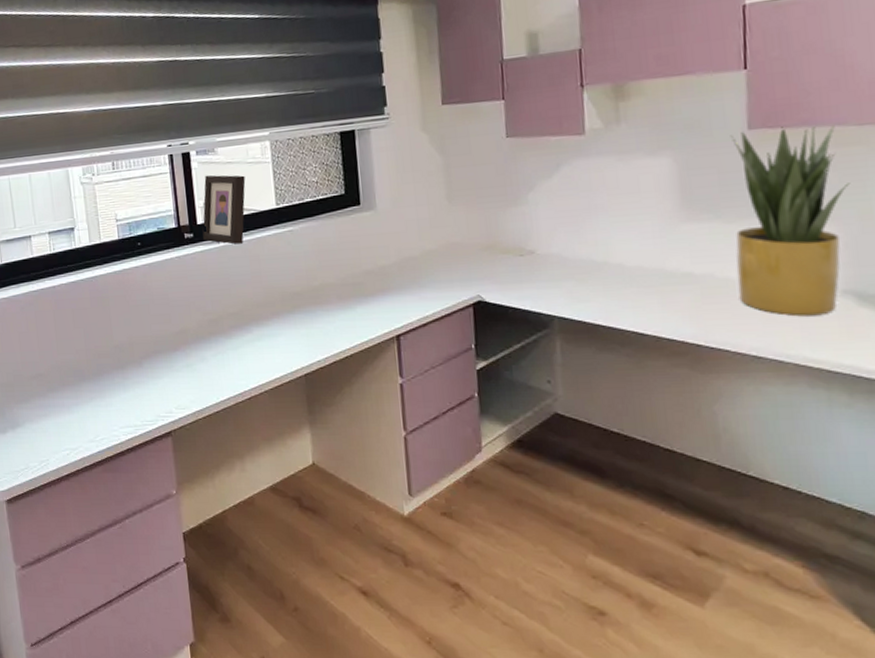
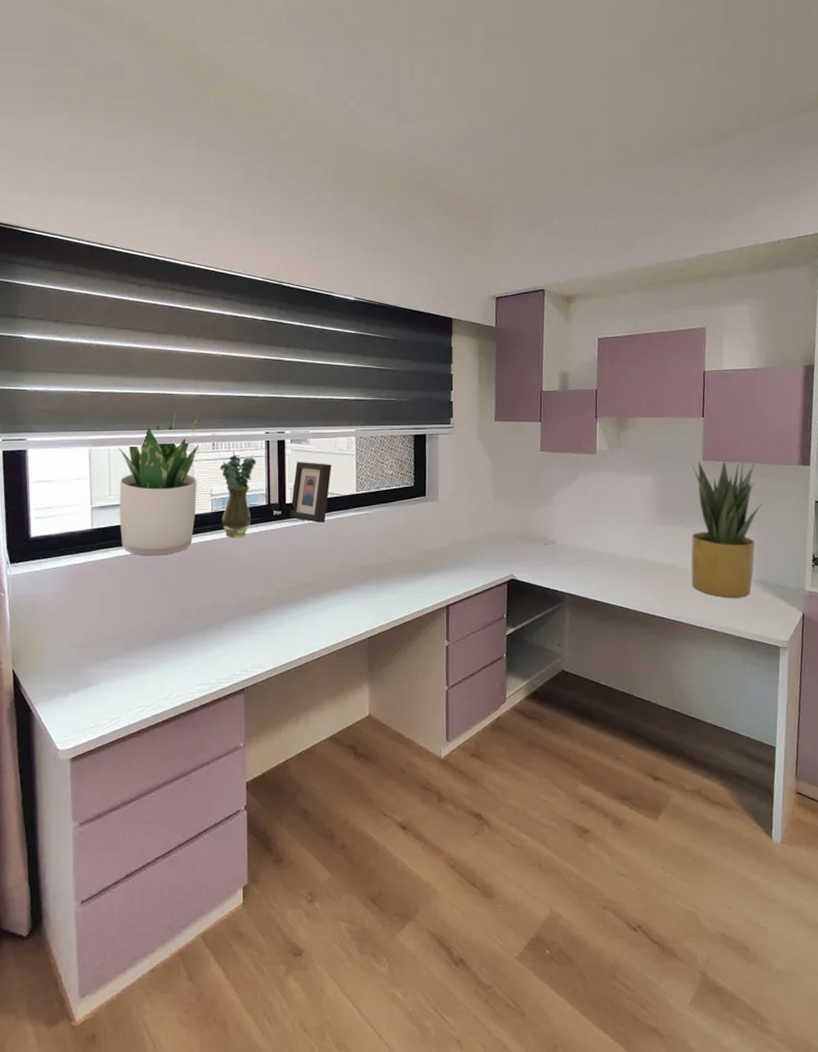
planter: none [18,131,103,290] -> present [118,412,200,556]
vase: none [122,169,162,266] -> present [219,451,257,538]

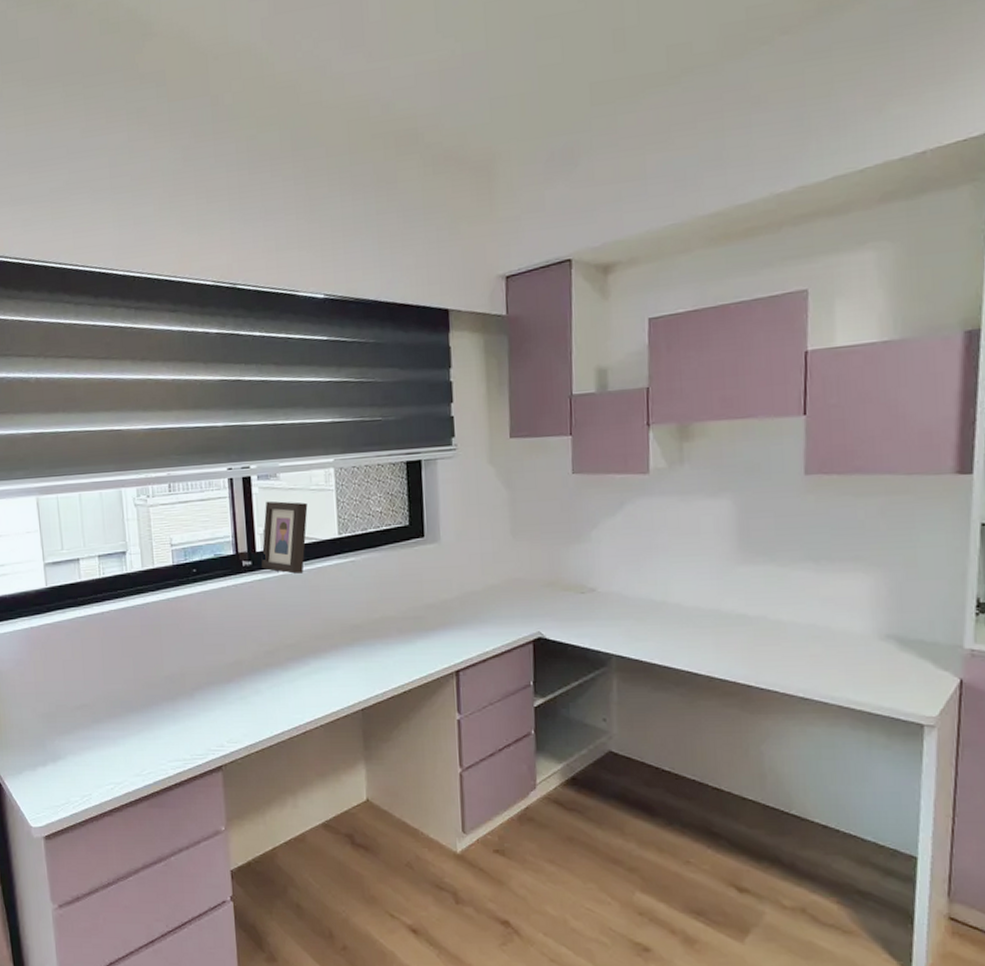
planter: present [118,412,200,556] -> none [67,450,156,617]
vase: present [219,451,257,538] -> none [178,492,220,594]
planter: present [690,460,763,598] -> none [787,473,898,660]

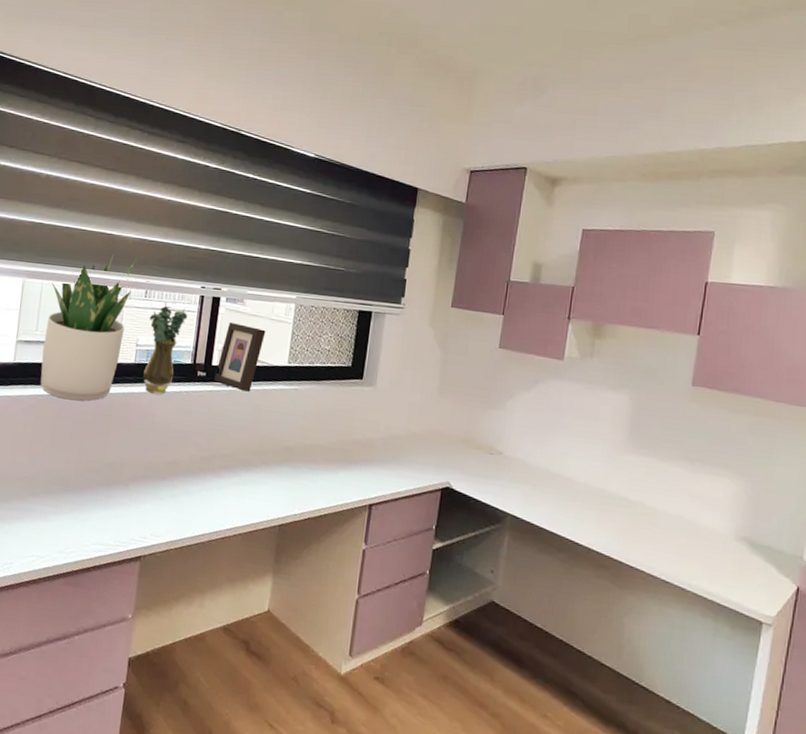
planter: none [67,450,156,617] -> present [40,253,138,401]
vase: none [178,492,220,594] -> present [143,301,188,394]

